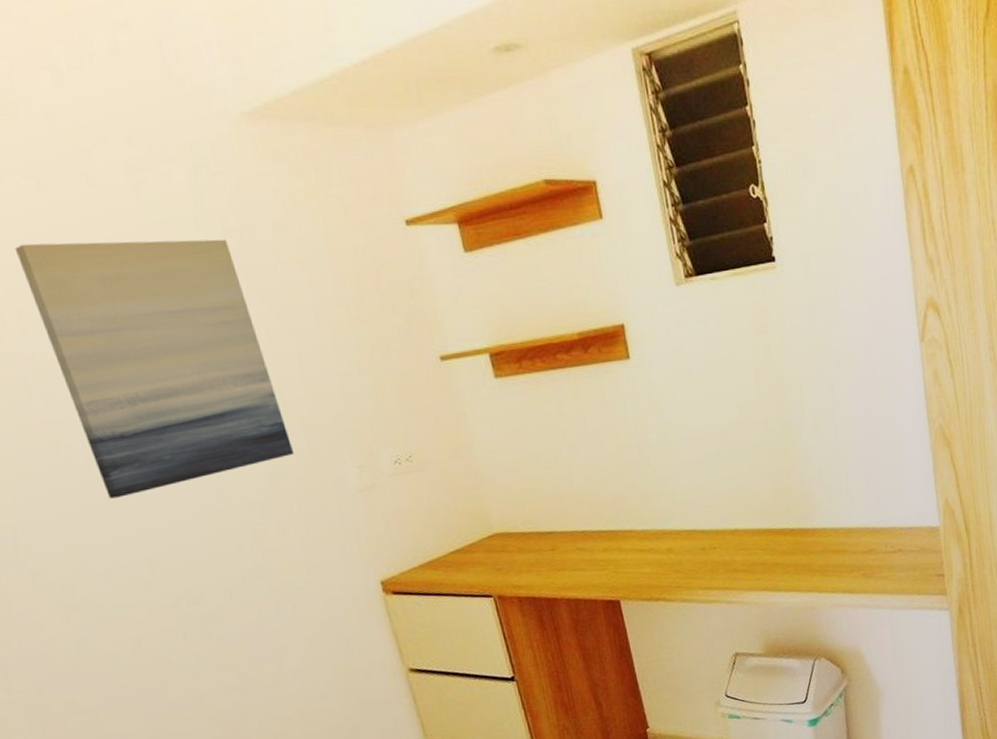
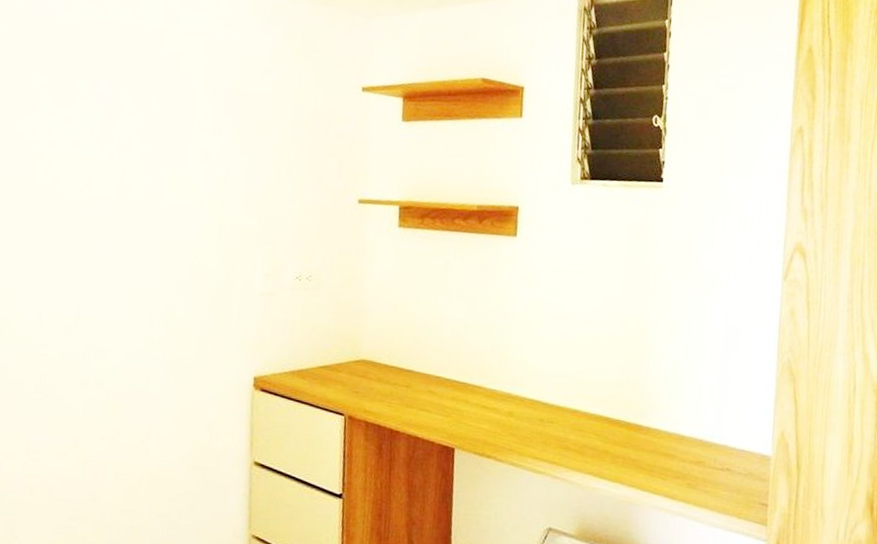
wall art: present [14,239,295,499] -> none [64,48,222,255]

